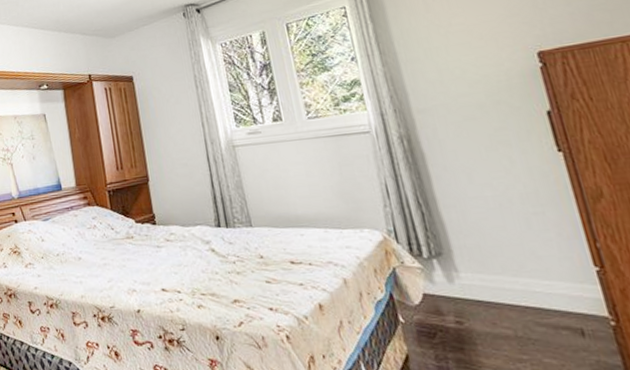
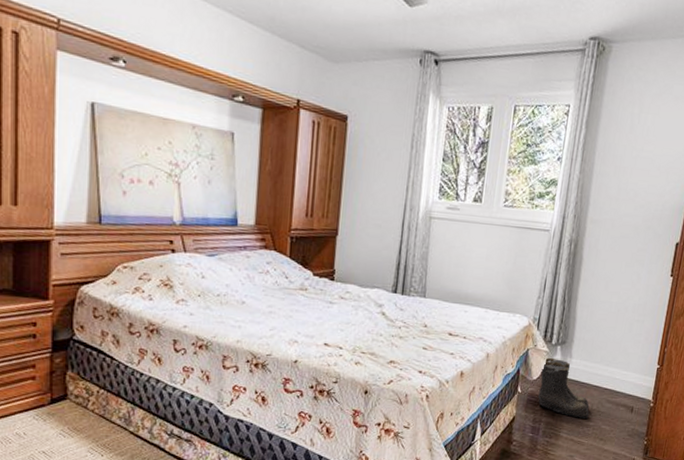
boots: none [420,274,517,352] -> present [537,357,590,420]

